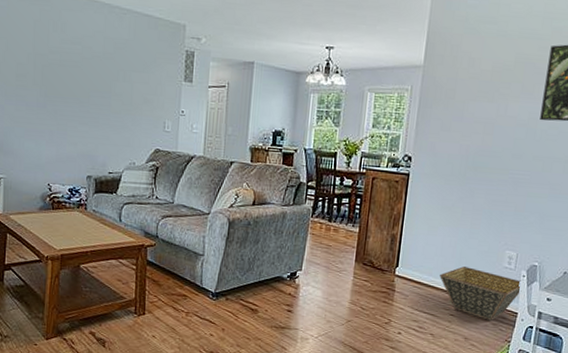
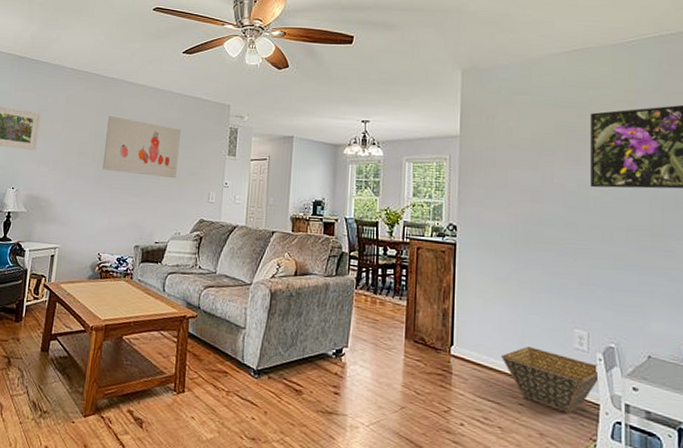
wall art: none [45,33,131,106] -> present [102,116,181,179]

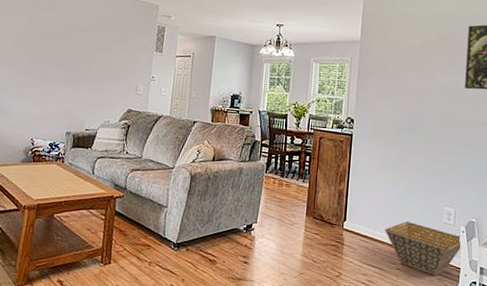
wall art: present [102,116,181,179] -> none [36,11,112,72]

